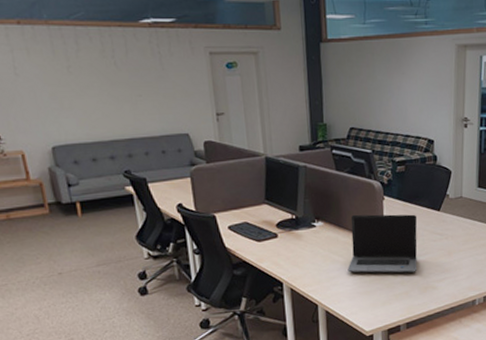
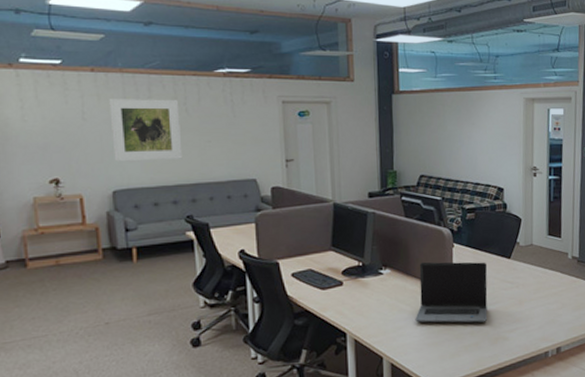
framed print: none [38,52,116,118] -> present [109,99,183,162]

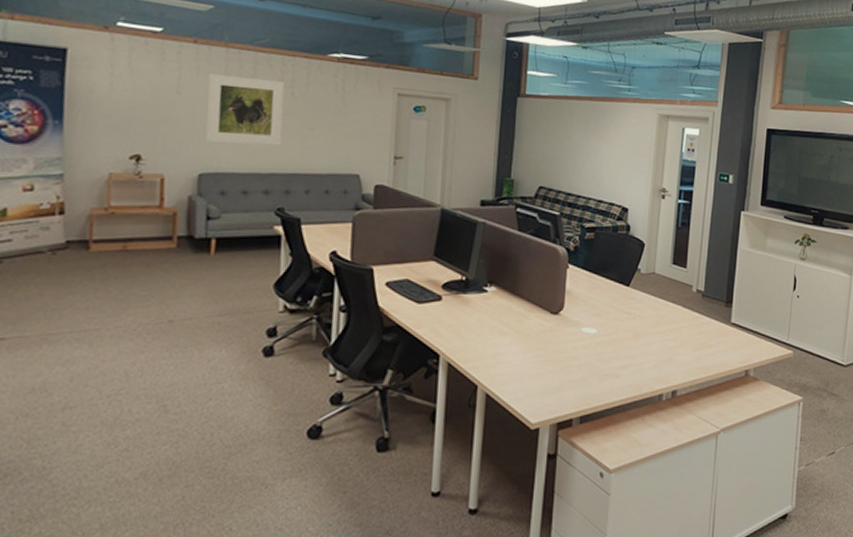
laptop computer: present [415,262,488,323] -> none [518,282,604,355]

